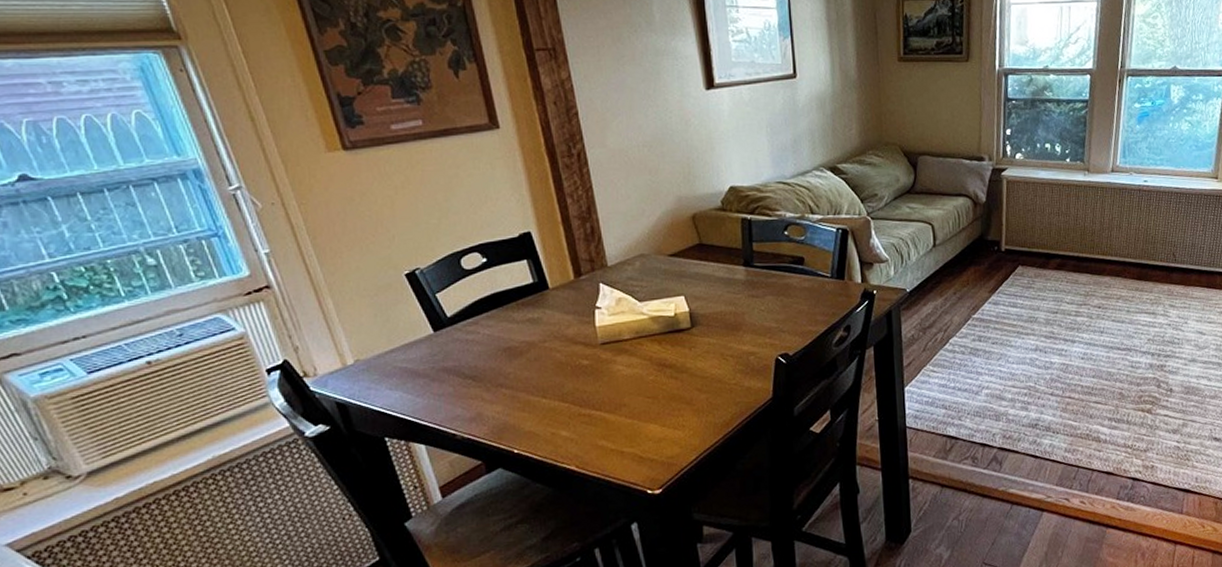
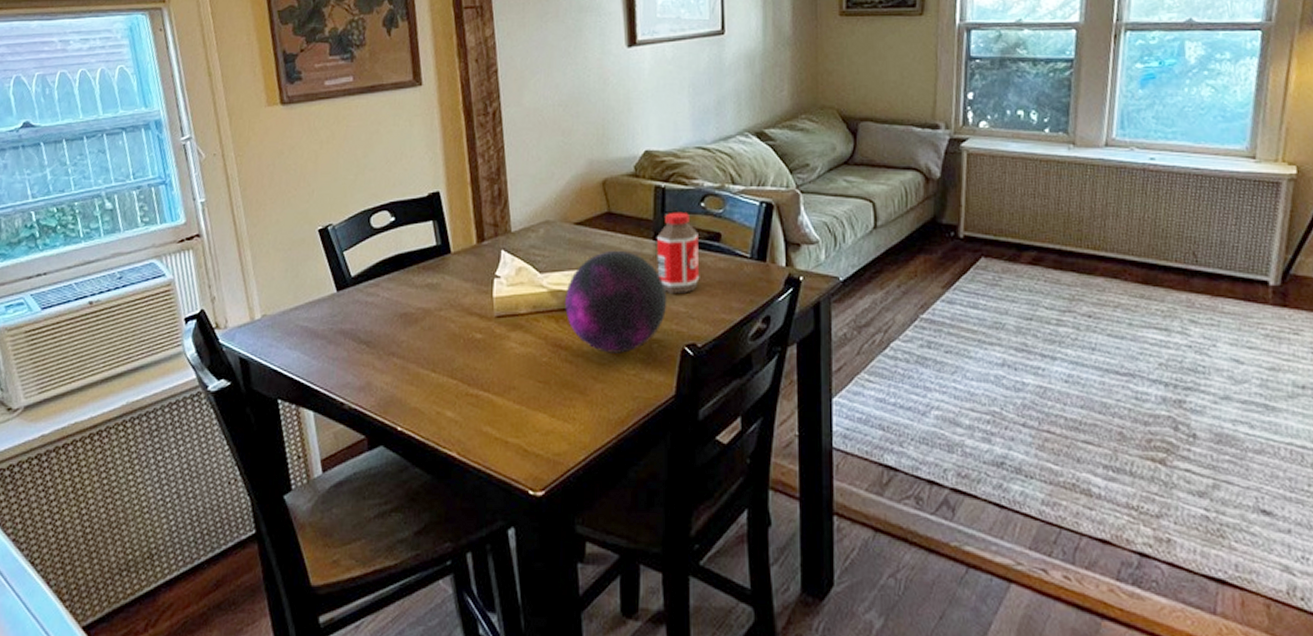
decorative orb: none [666,277,760,368] -> present [565,250,667,353]
bottle: none [747,240,788,312] -> present [657,211,700,293]

